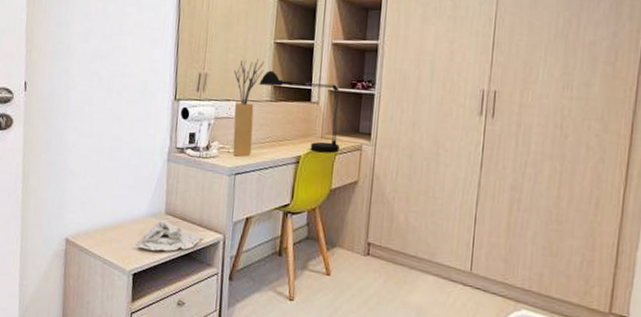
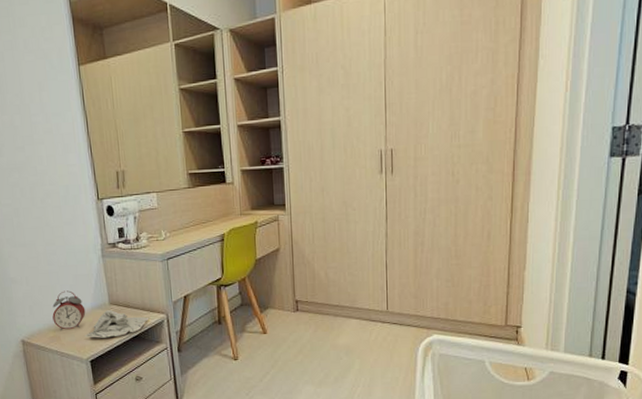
alarm clock: none [103,191,139,235] -> present [52,290,86,331]
vase: present [232,58,265,157] -> none [149,149,179,243]
desk lamp: present [259,70,340,153] -> none [175,159,259,228]

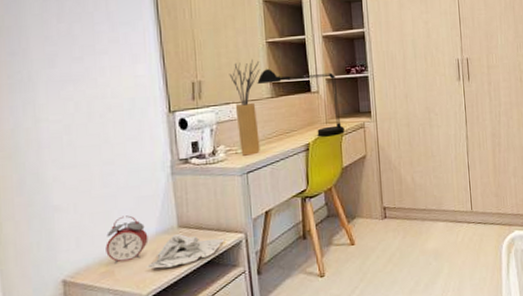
vase: none [149,149,179,243] -> present [229,59,260,156]
desk lamp: none [175,159,259,228] -> present [257,69,345,137]

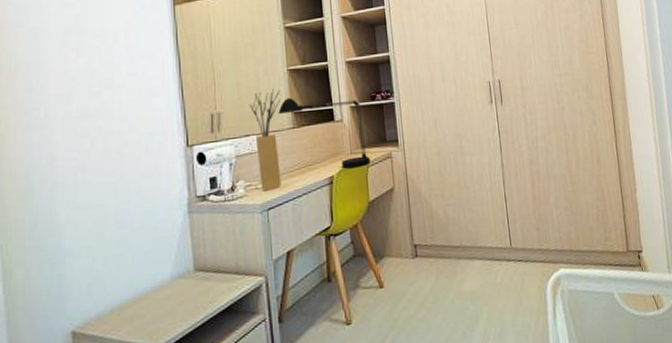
alarm clock: present [106,215,149,265] -> none [118,258,163,313]
tissue: present [145,233,225,269] -> none [159,277,244,318]

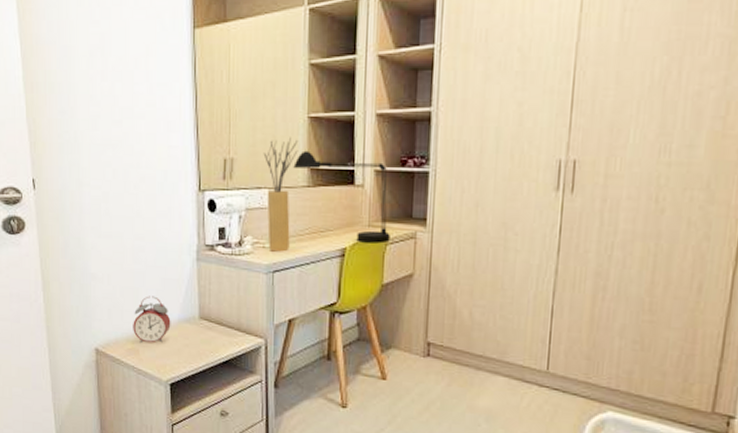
alarm clock: none [118,258,163,313] -> present [133,296,171,344]

